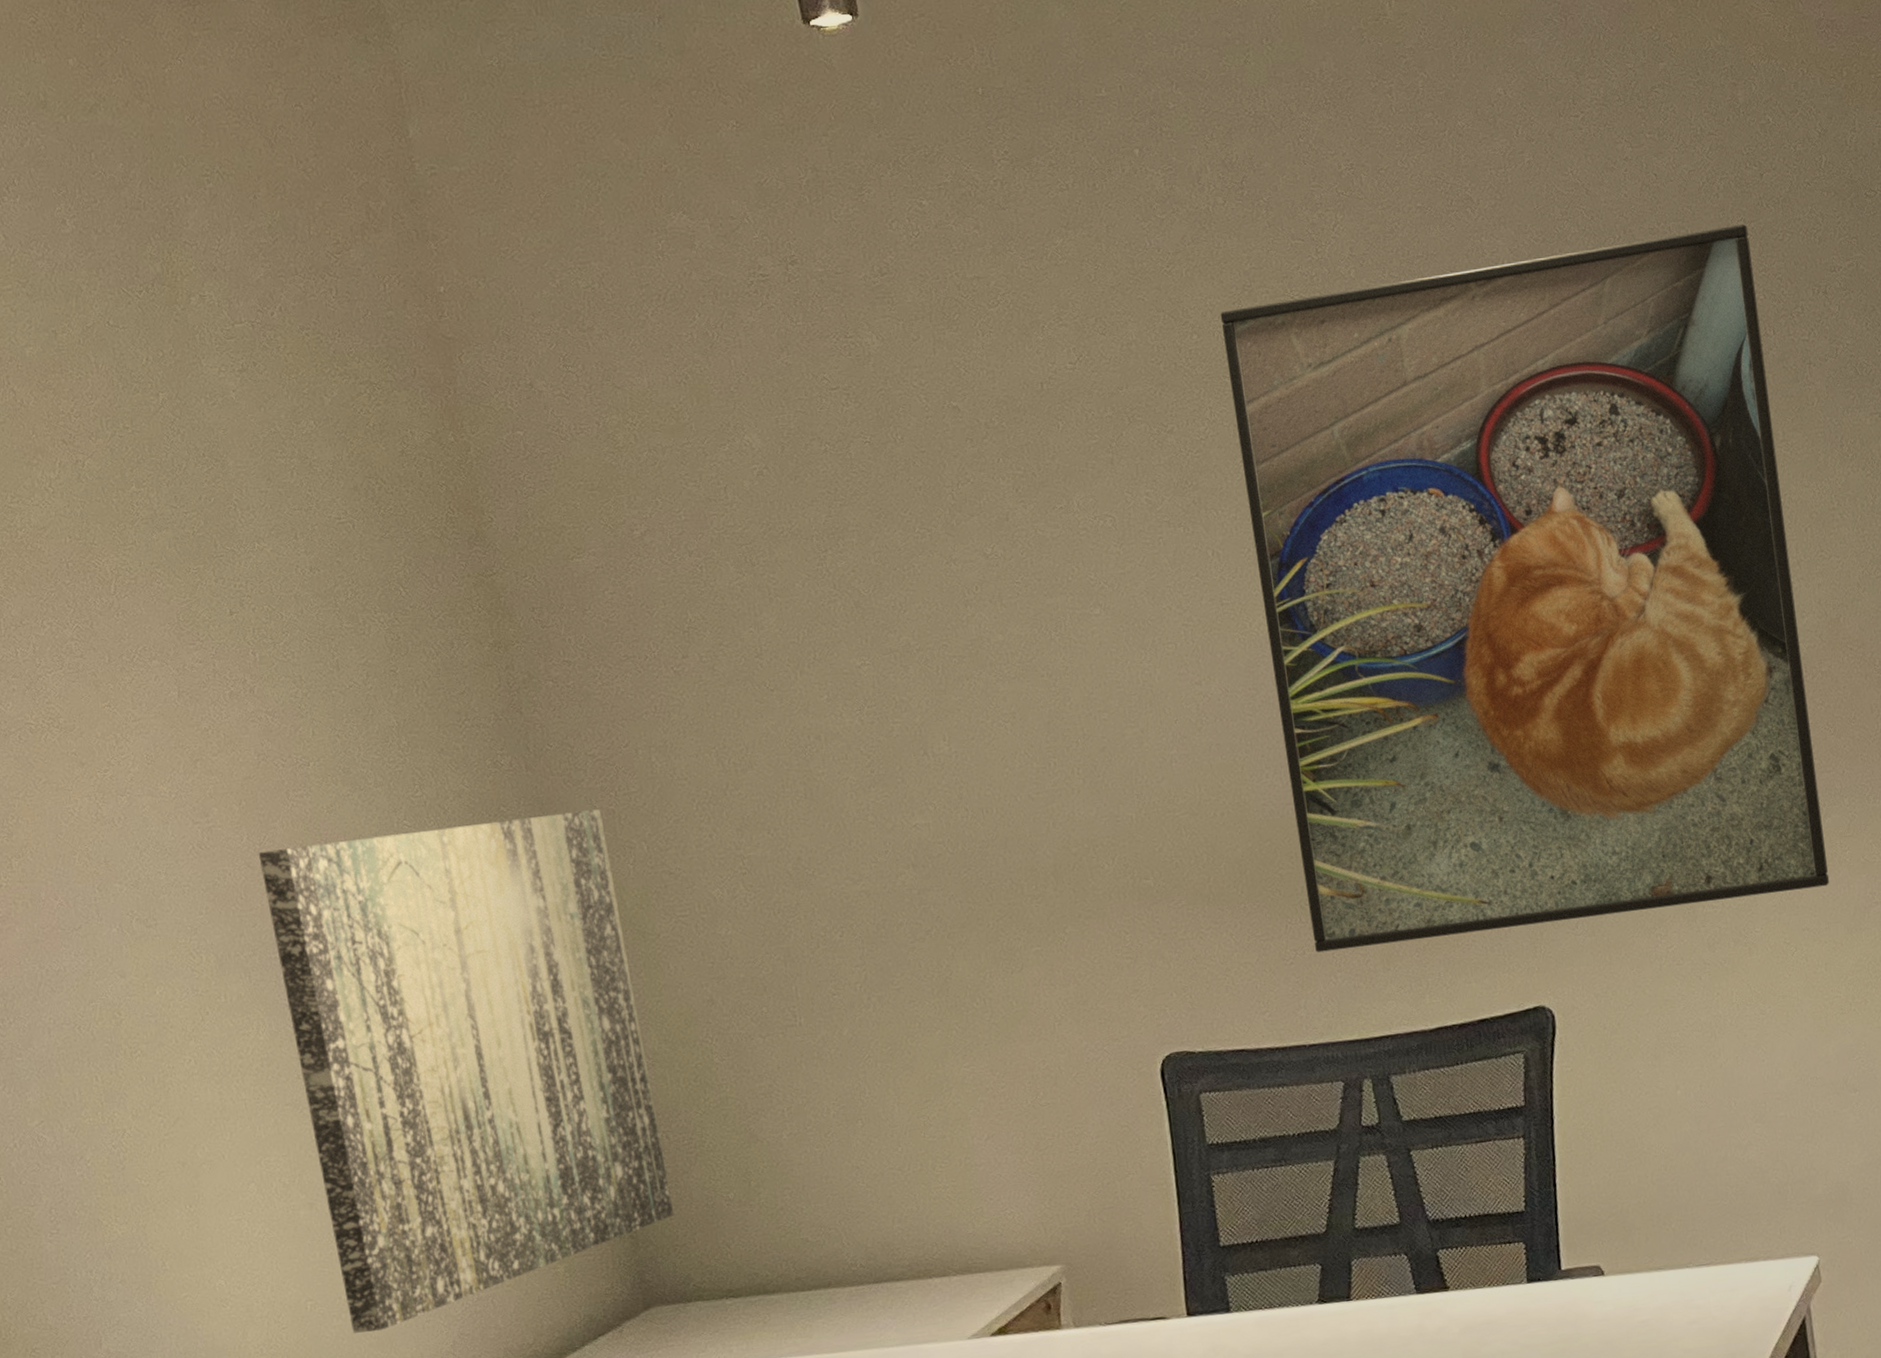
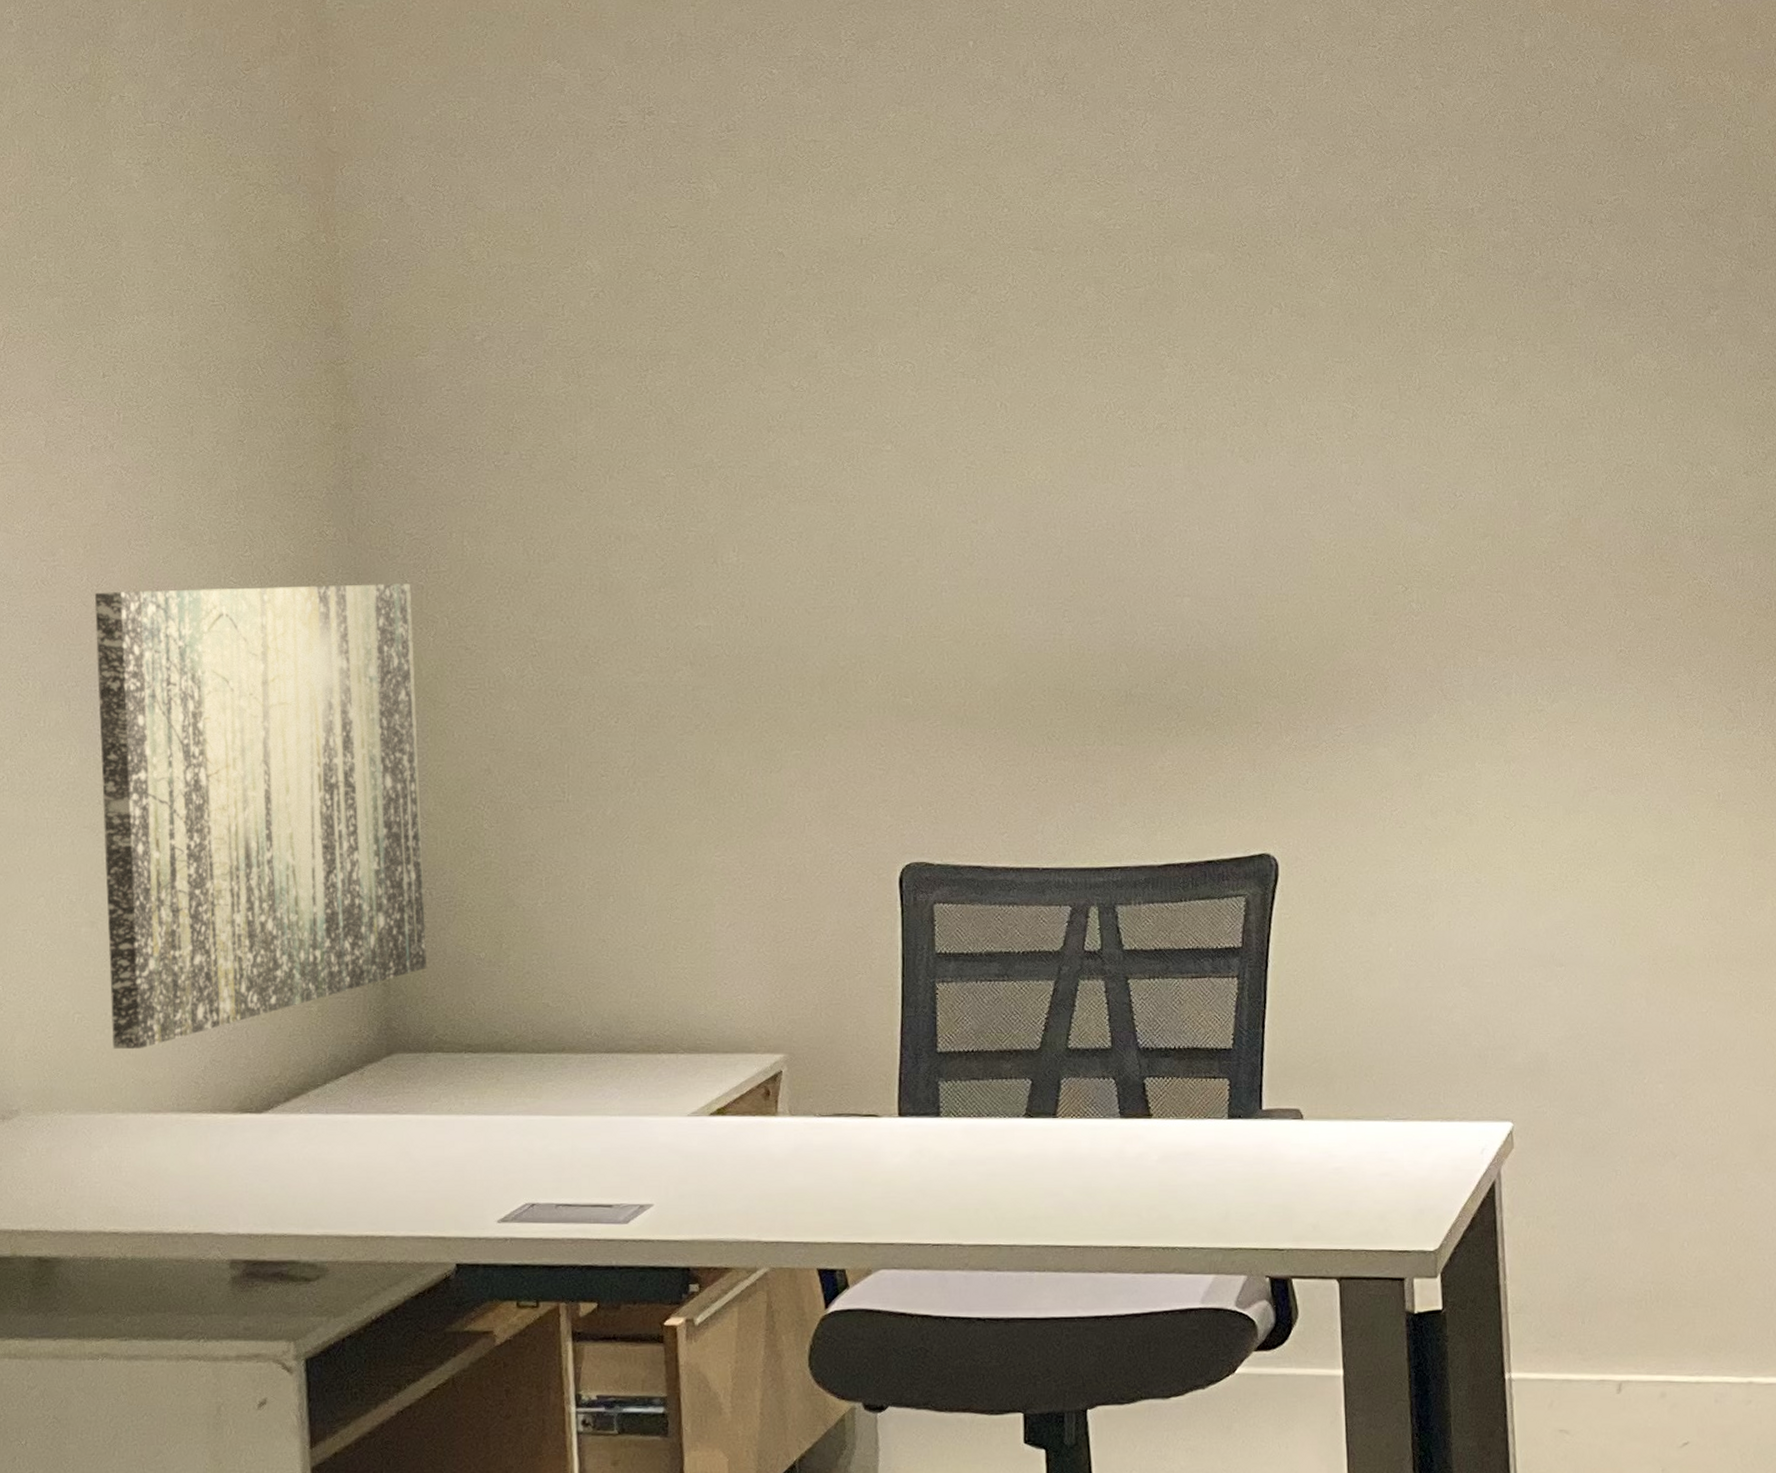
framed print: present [1220,224,1830,953] -> none [1031,155,1552,782]

